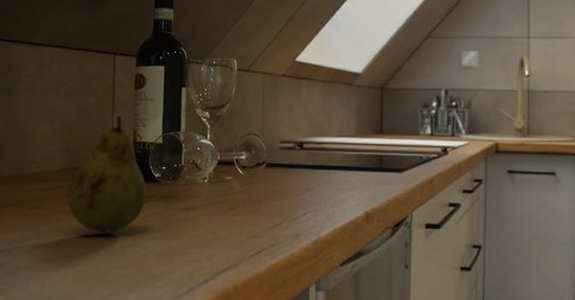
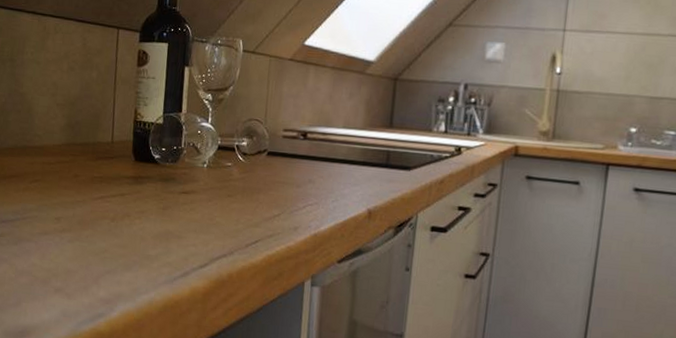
fruit: present [66,116,147,233] -> none [66,93,146,211]

